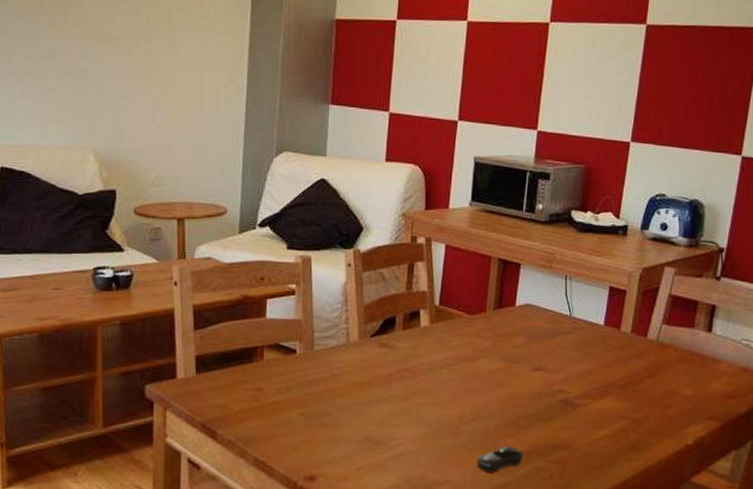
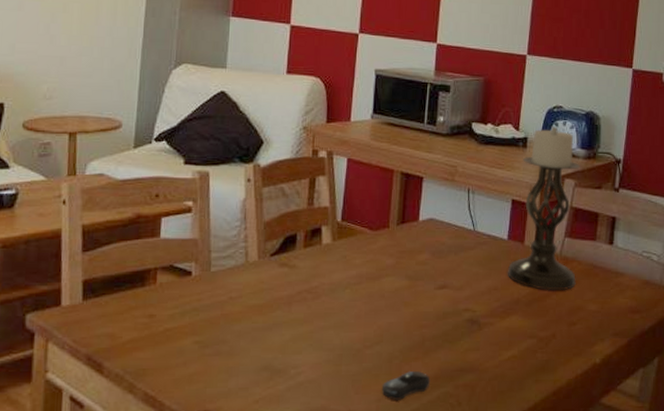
candle holder: none [602,214,681,376] -> present [507,126,580,291]

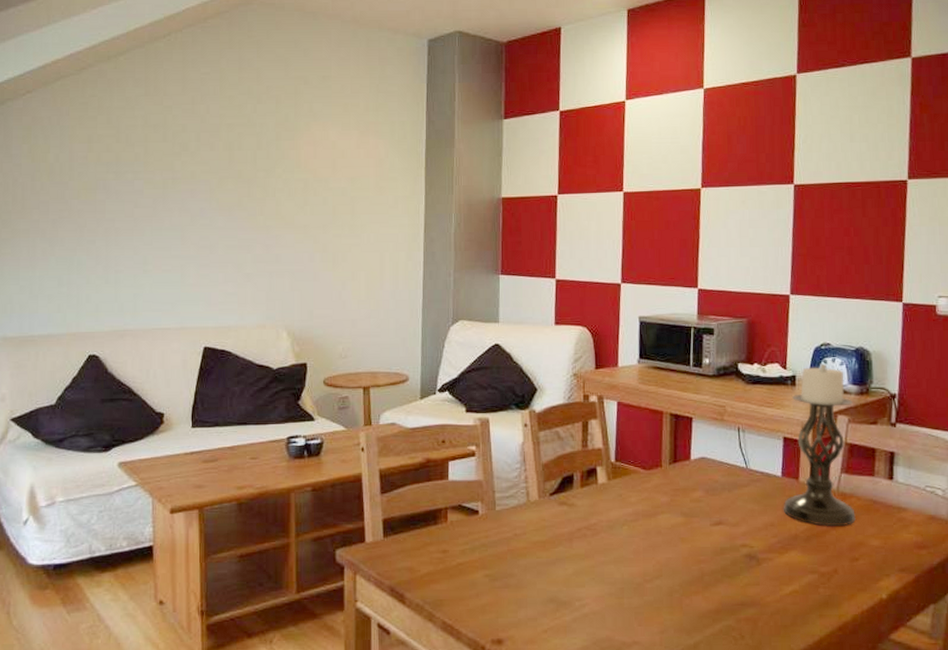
computer mouse: present [381,371,431,400] -> none [664,605,712,632]

